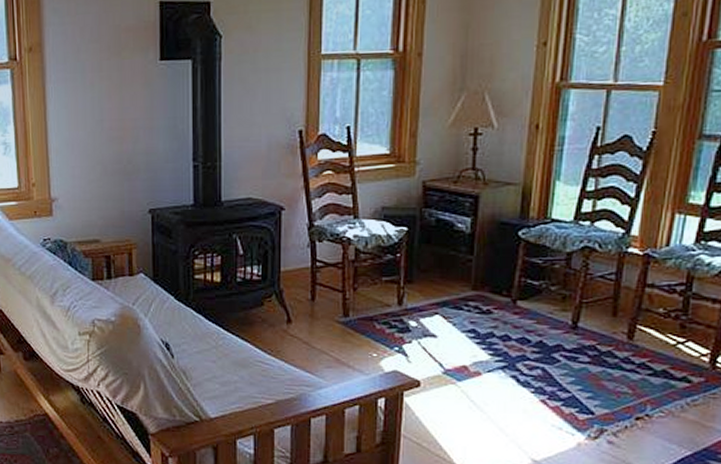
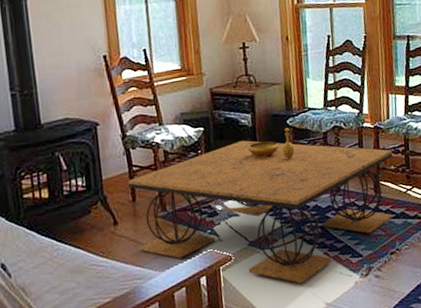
coffee table: none [309,248,665,429] -> present [128,140,393,283]
decorative bowl: none [461,241,524,281] -> present [248,128,295,160]

